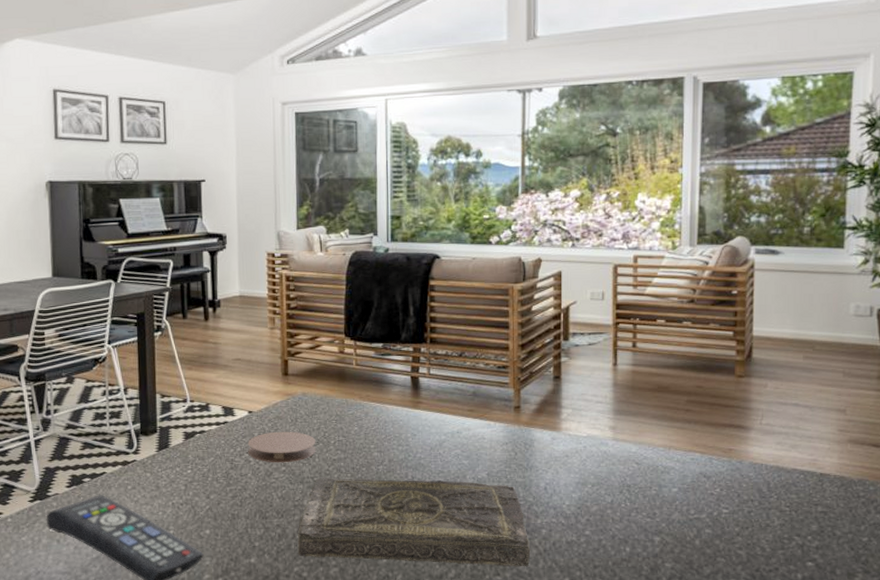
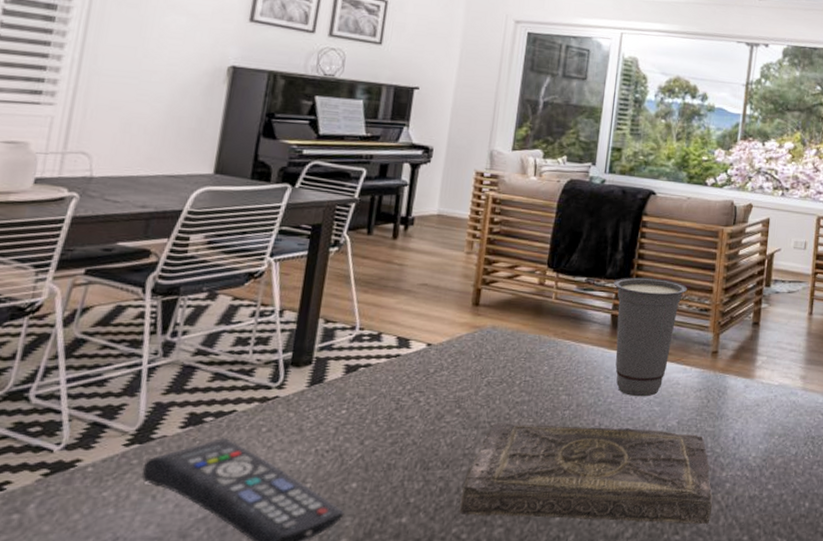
coaster: present [247,431,316,463] -> none [418,368,500,405]
cup: none [408,339,483,452] -> present [613,277,688,397]

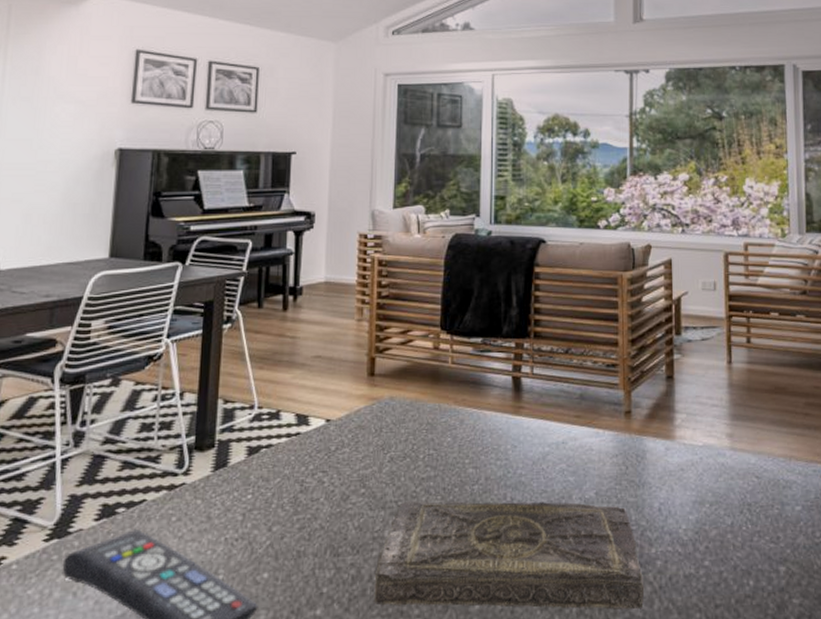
cup: present [613,277,688,397] -> none [510,334,591,467]

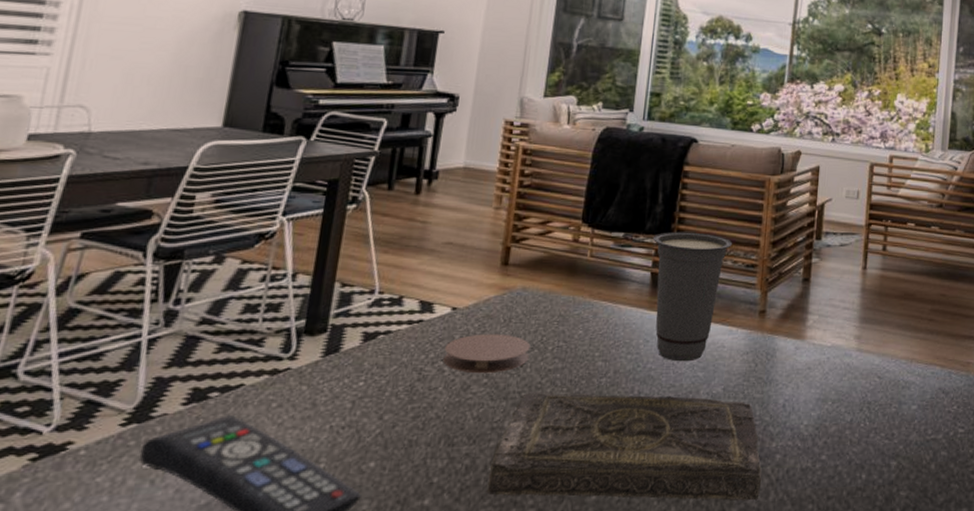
coaster: none [322,443,403,484] -> present [443,333,531,374]
cup: none [510,334,591,467] -> present [652,231,733,362]

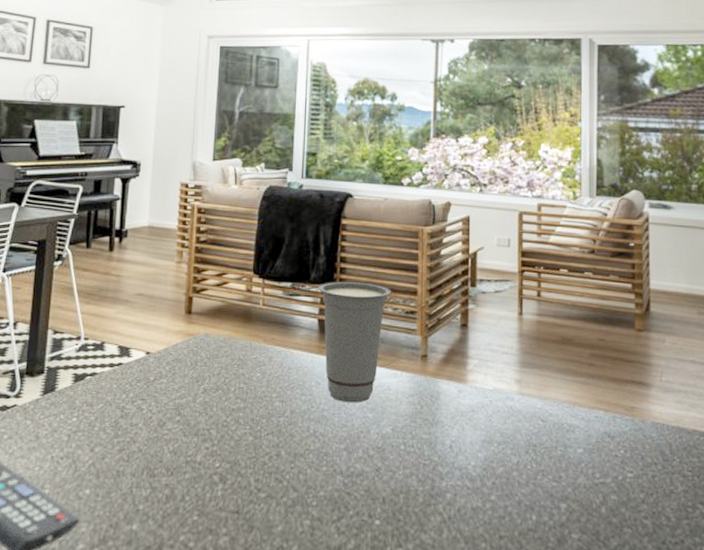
coaster: present [443,333,531,374] -> none [141,376,215,412]
book: present [486,391,762,501] -> none [185,429,435,538]

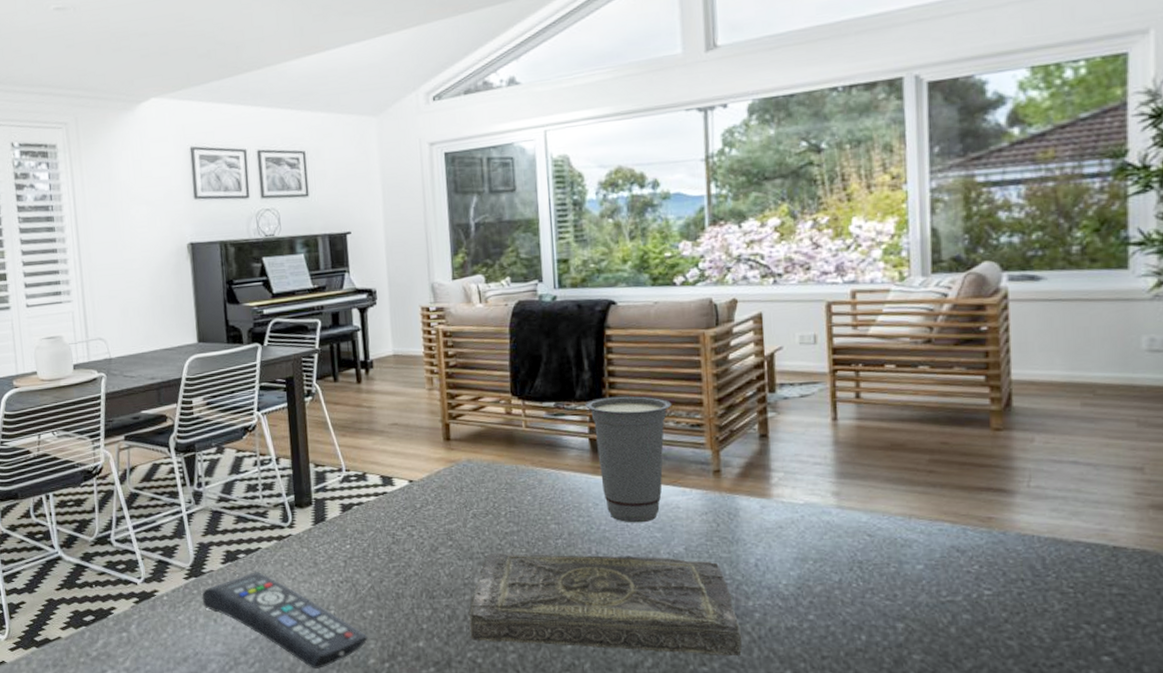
book: none [185,429,435,538] -> present [468,552,742,657]

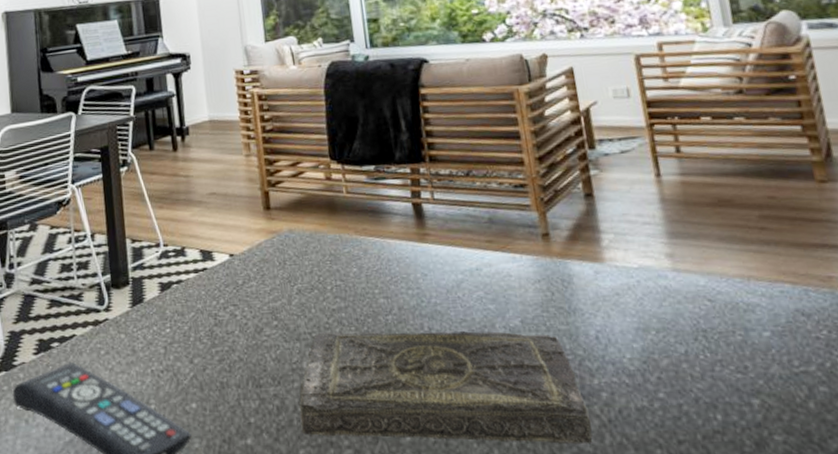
cup: present [585,395,672,523] -> none [405,156,493,295]

